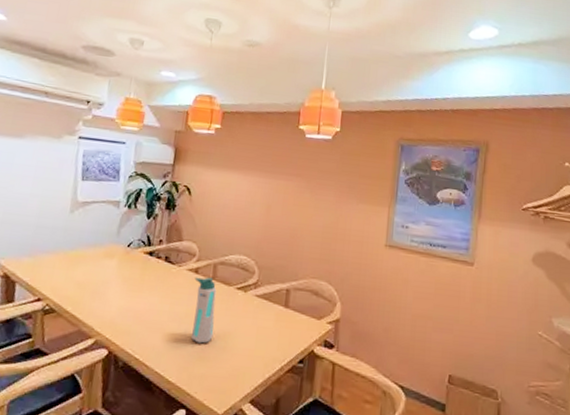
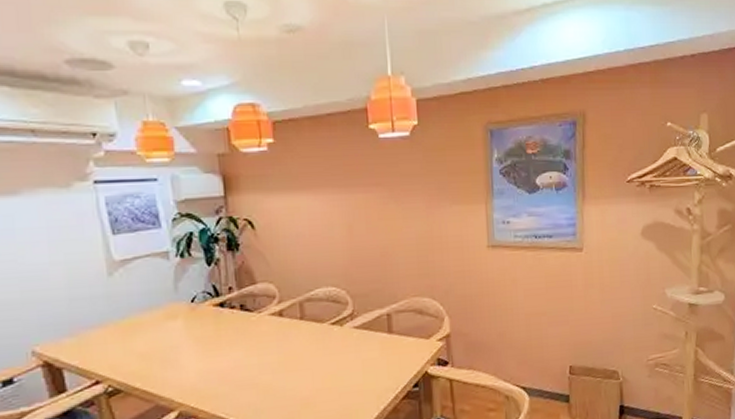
water bottle: present [190,277,217,344] -> none [280,317,315,391]

